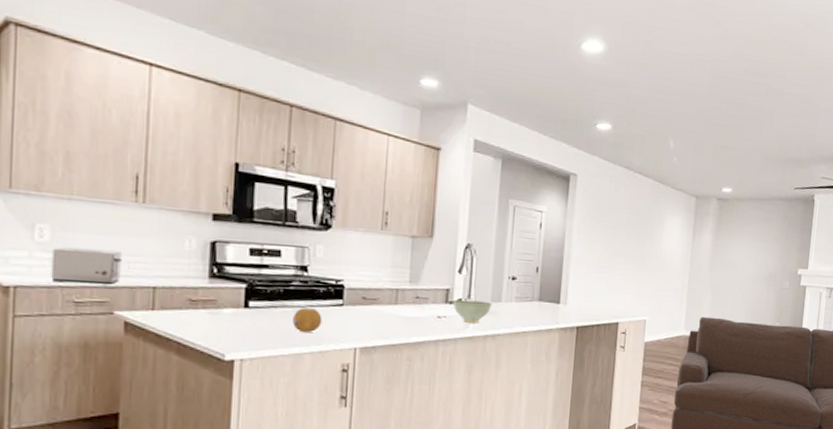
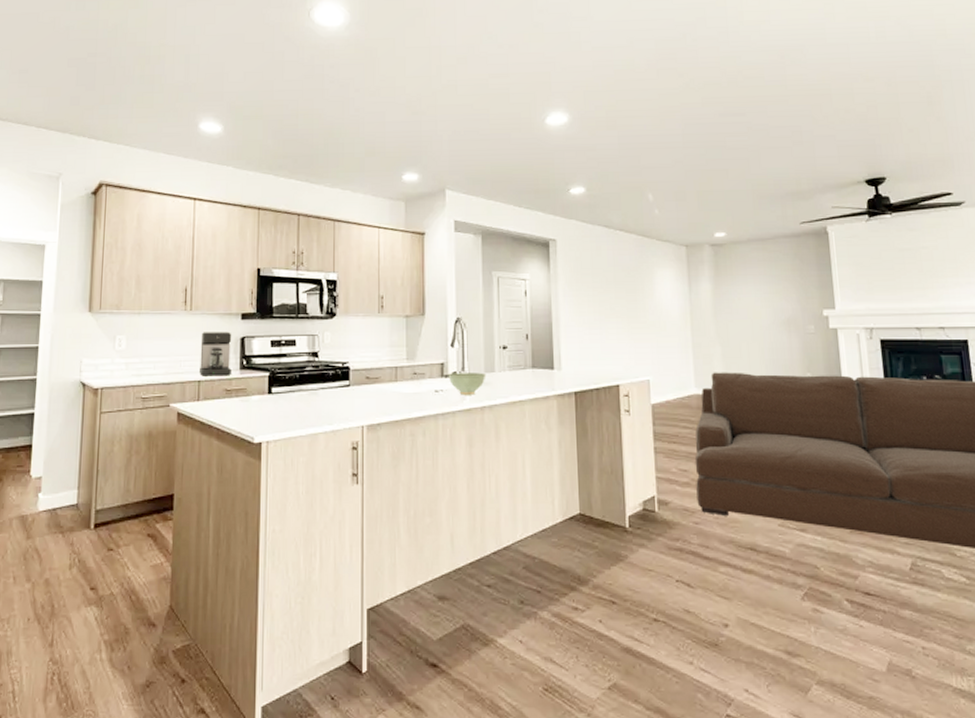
toaster: present [51,247,123,286] -> none [126,352,176,383]
coffee maker: none [155,230,200,284] -> present [200,332,232,376]
fruit: present [293,308,322,333] -> none [308,390,332,414]

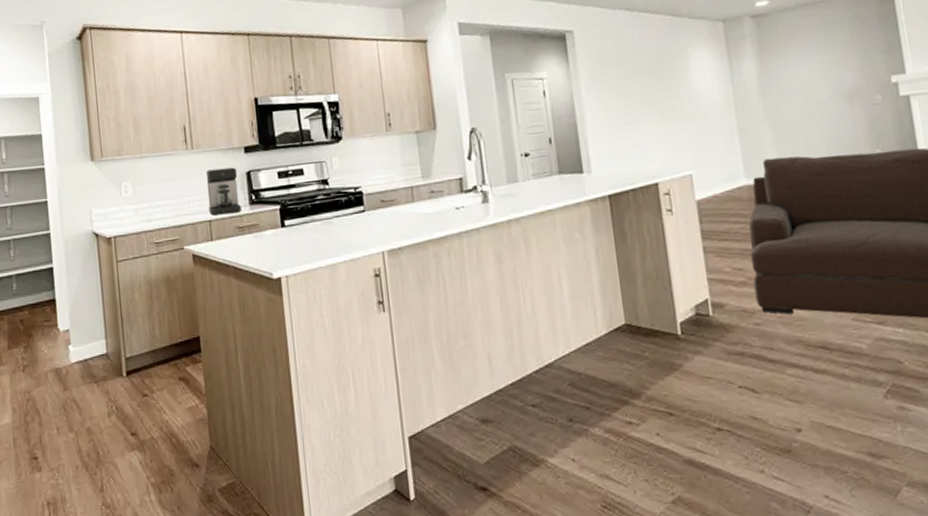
bowl: present [448,373,486,395] -> none [468,184,510,210]

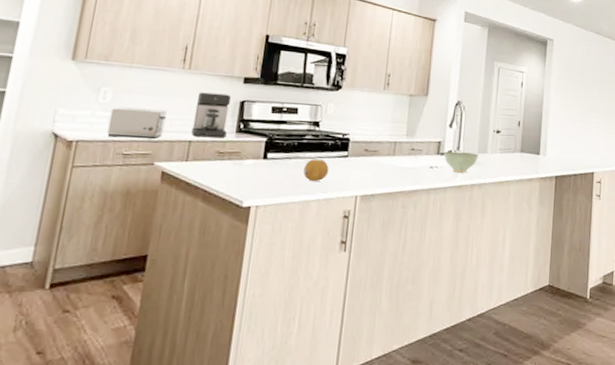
toaster: none [135,194,185,229] -> present [107,107,167,140]
fruit: none [323,218,349,244] -> present [303,159,329,182]
bowl: none [468,184,510,210] -> present [443,151,479,173]

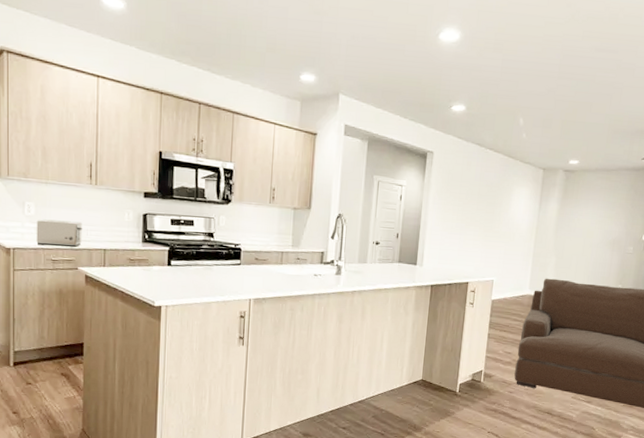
coffee maker: present [191,92,232,139] -> none [105,206,135,247]
fruit: present [303,159,329,182] -> none [203,266,225,286]
bowl: present [443,151,479,173] -> none [326,261,359,281]

